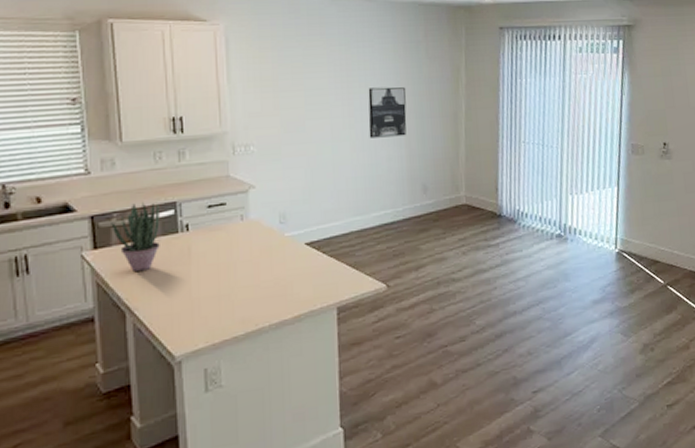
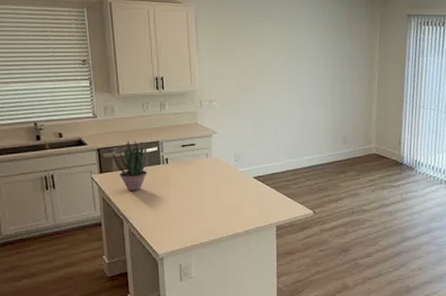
wall art: present [368,86,407,138] -> none [303,60,333,100]

